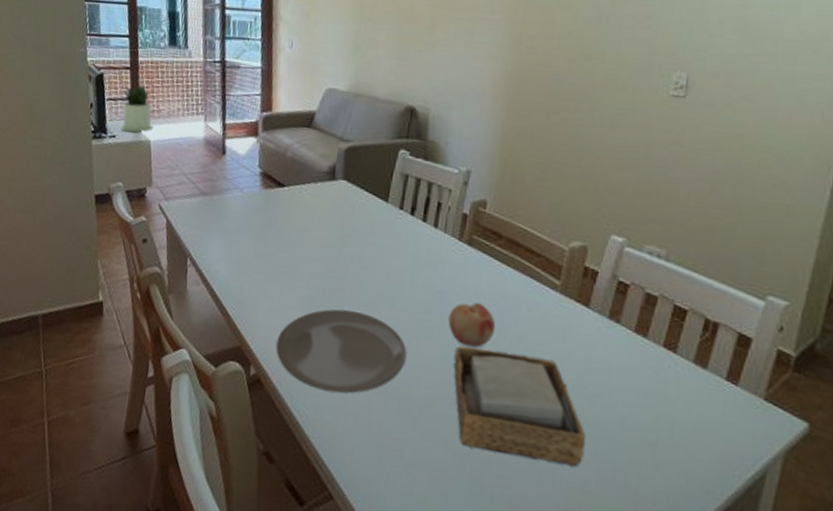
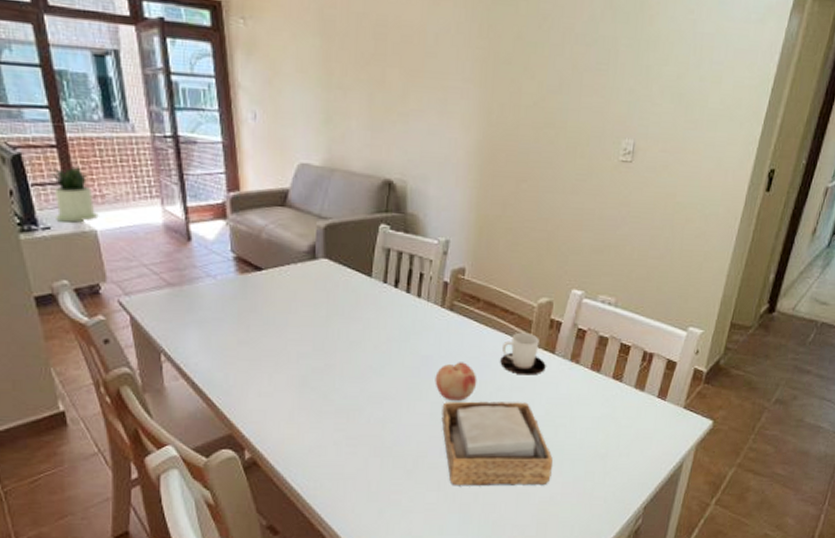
plate: present [275,309,407,394] -> none [269,384,399,461]
cup: none [523,277,578,330] -> present [500,332,546,376]

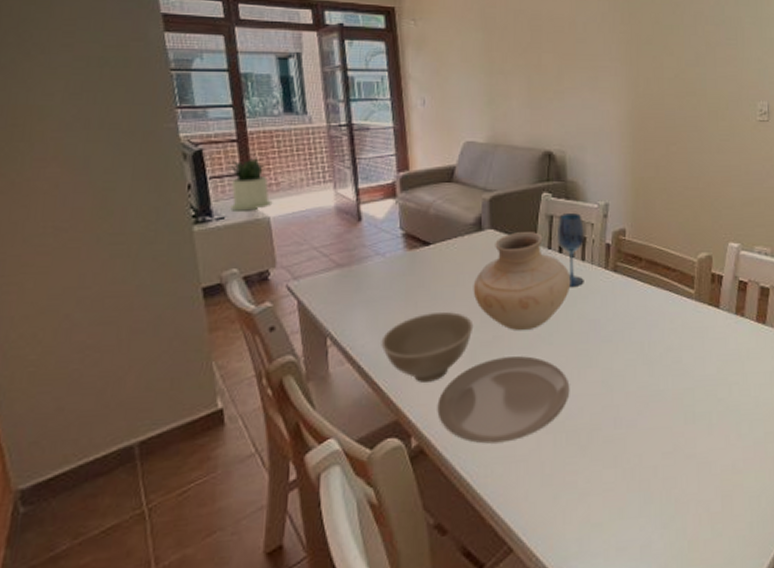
bowl: none [214,337,306,402] -> present [381,312,474,383]
plate: none [269,384,399,461] -> present [437,356,570,444]
vase: none [305,263,406,360] -> present [473,232,571,330]
wineglass: none [392,248,423,322] -> present [556,213,585,286]
fruit: present [435,362,477,401] -> none [604,323,646,365]
napkin holder: present [441,401,553,486] -> none [613,361,731,459]
cup: present [500,332,546,376] -> none [667,288,712,333]

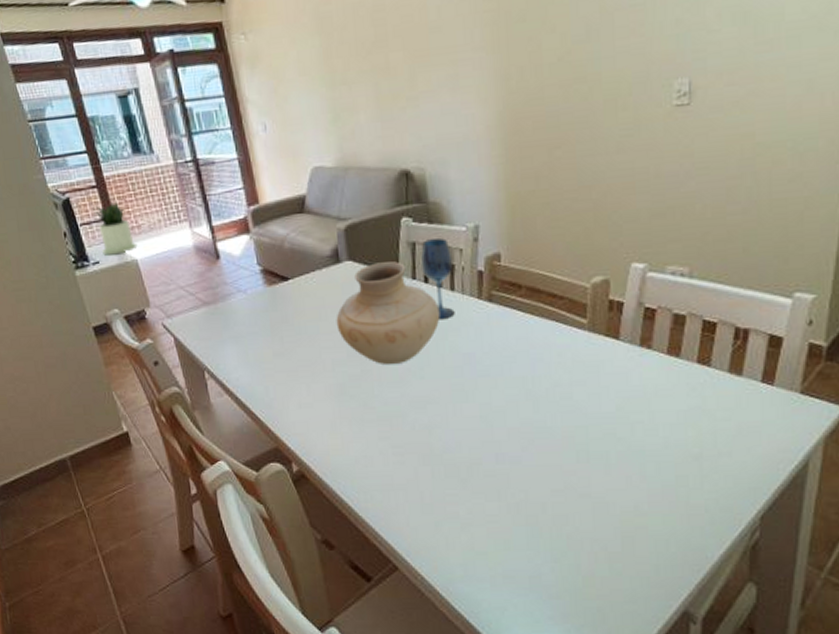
bowl: present [381,312,474,383] -> none [253,347,341,414]
plate: present [437,356,570,444] -> none [313,390,446,472]

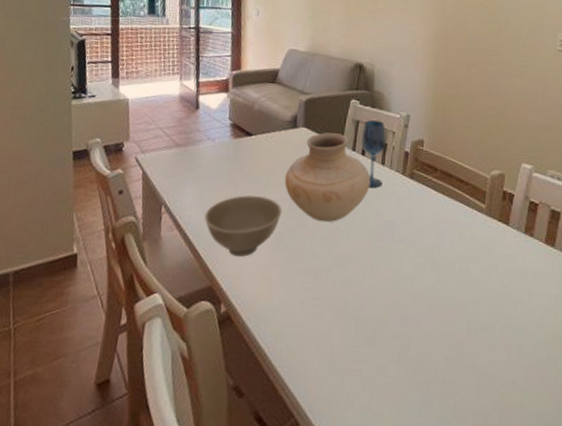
planter: present [93,201,138,255] -> none [99,48,132,92]
bowl: none [253,347,341,414] -> present [204,195,283,257]

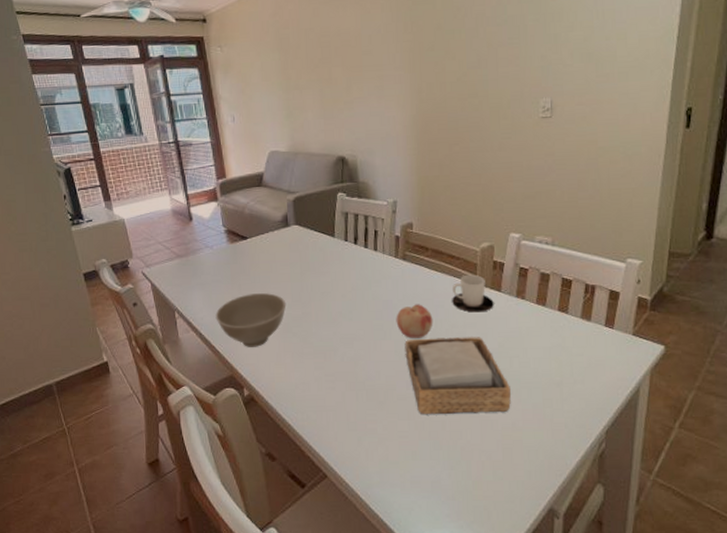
vase: present [284,132,371,222] -> none [284,227,366,308]
wineglass: present [360,120,387,188] -> none [351,210,377,273]
fruit: none [396,228,436,268] -> present [396,304,433,338]
napkin holder: none [402,268,513,367] -> present [404,337,511,414]
cup: none [457,202,501,246] -> present [452,274,494,313]

